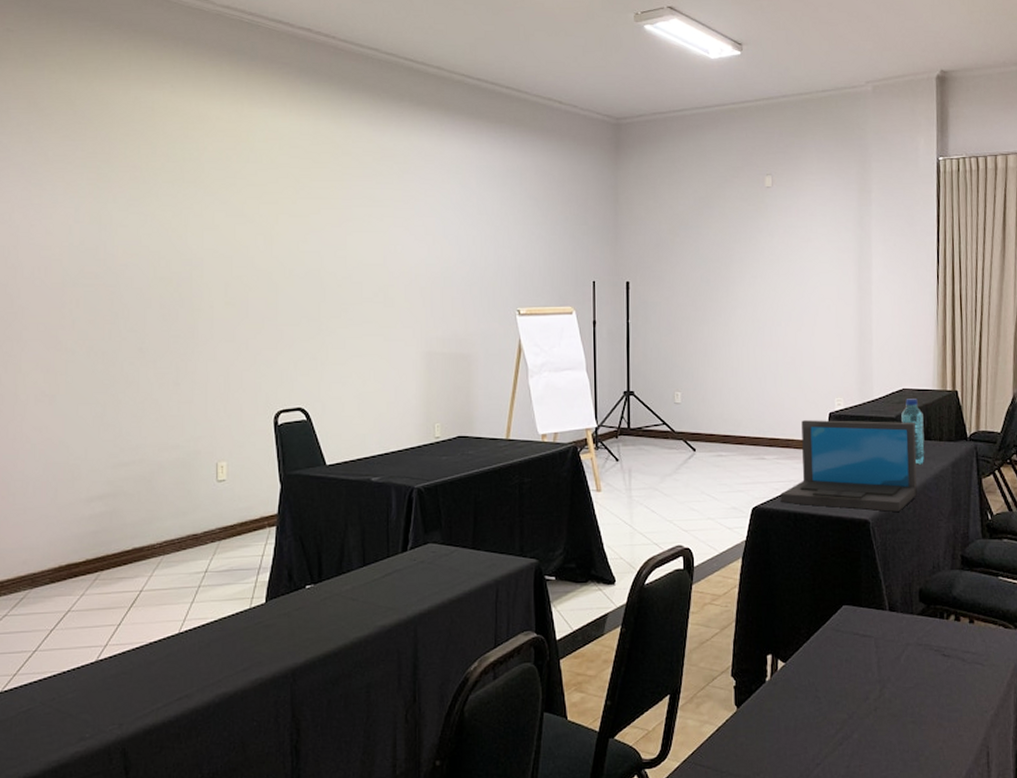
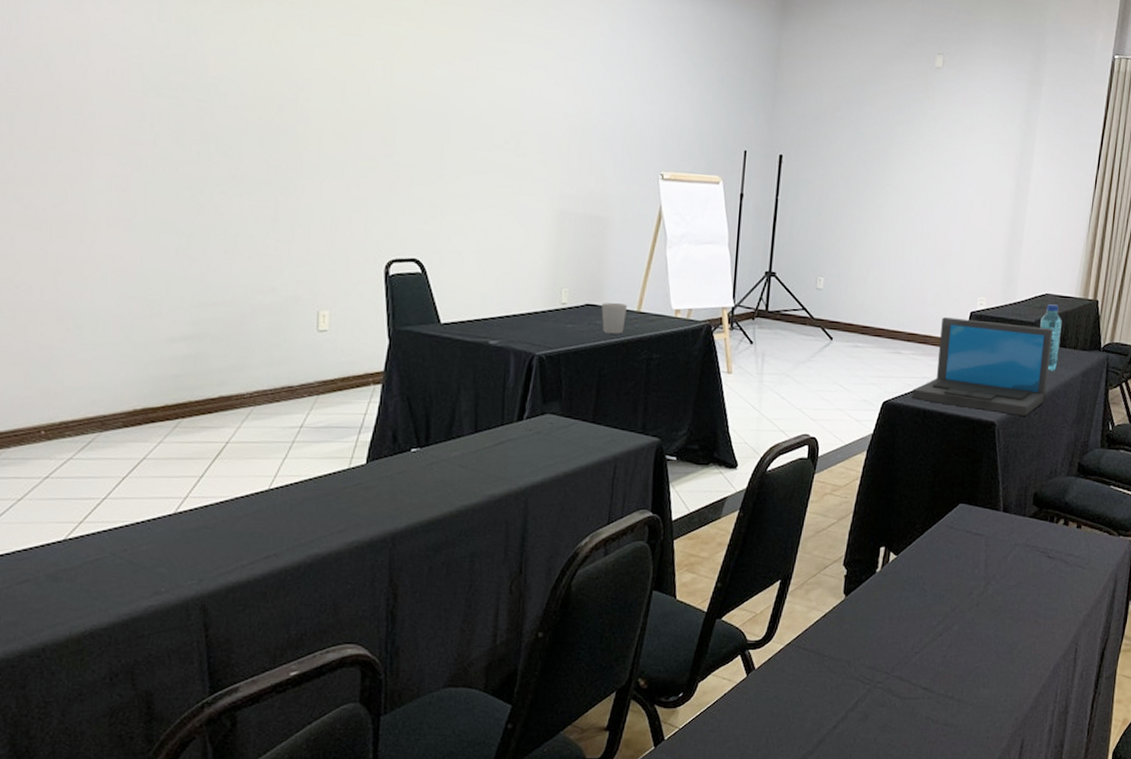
dixie cup: none [472,433,496,463] -> present [601,303,627,335]

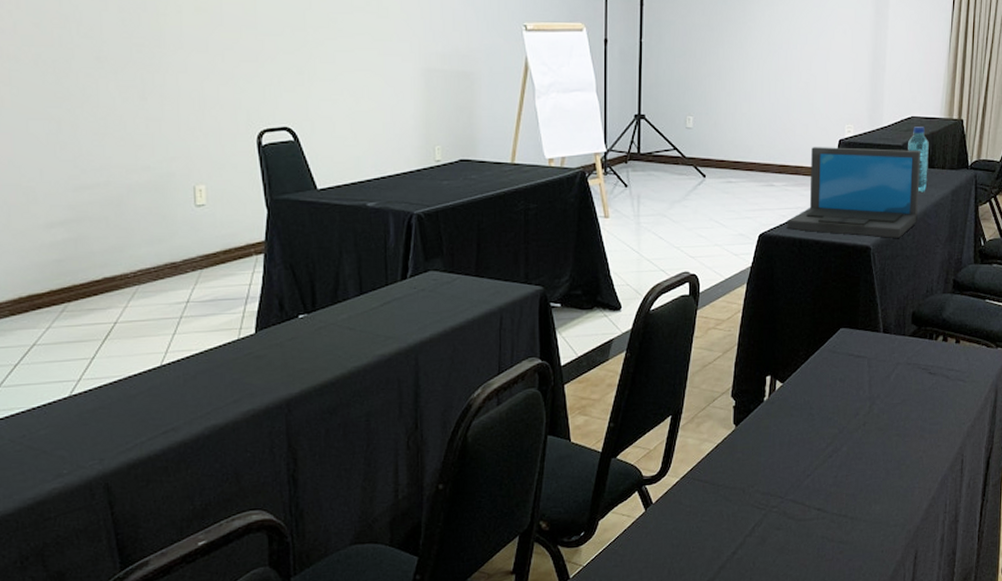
dixie cup: present [601,303,627,335] -> none [475,157,501,187]

